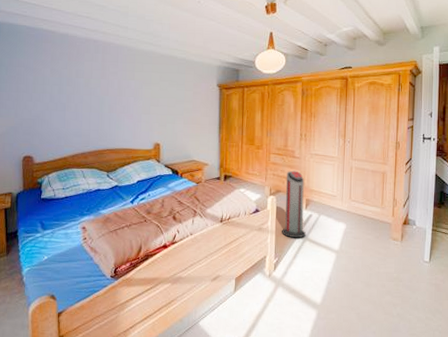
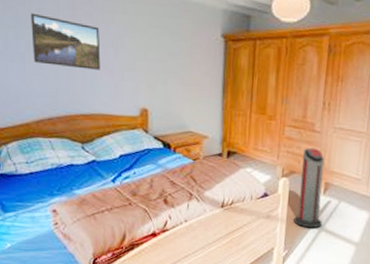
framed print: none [71,74,123,115] -> present [31,12,101,70]

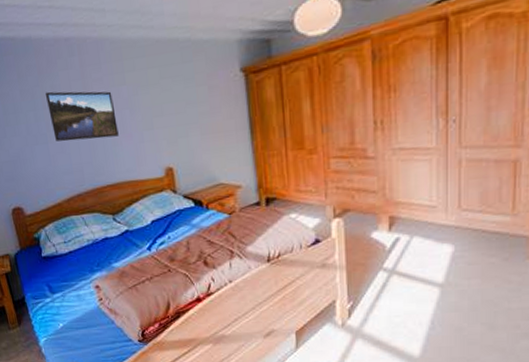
air purifier: present [294,147,325,228] -> none [356,177,392,273]

